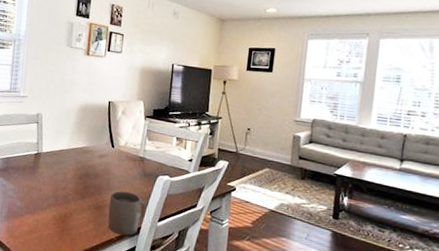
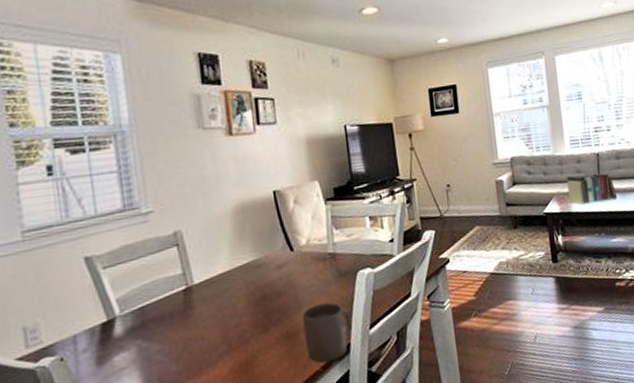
books: none [363,147,418,180] -> present [567,173,618,205]

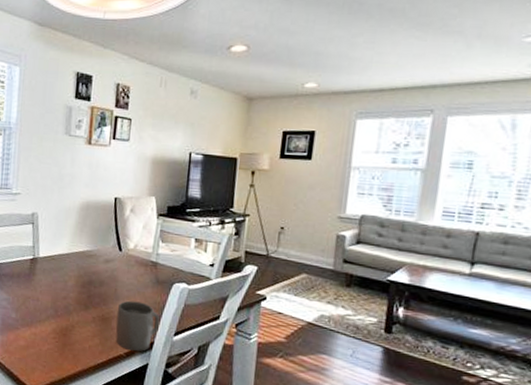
books: present [567,173,618,205] -> none [423,248,493,287]

